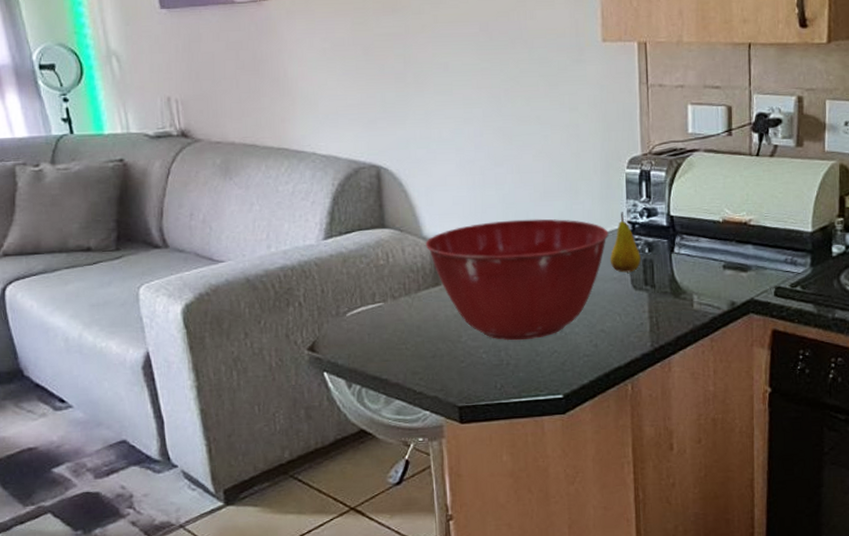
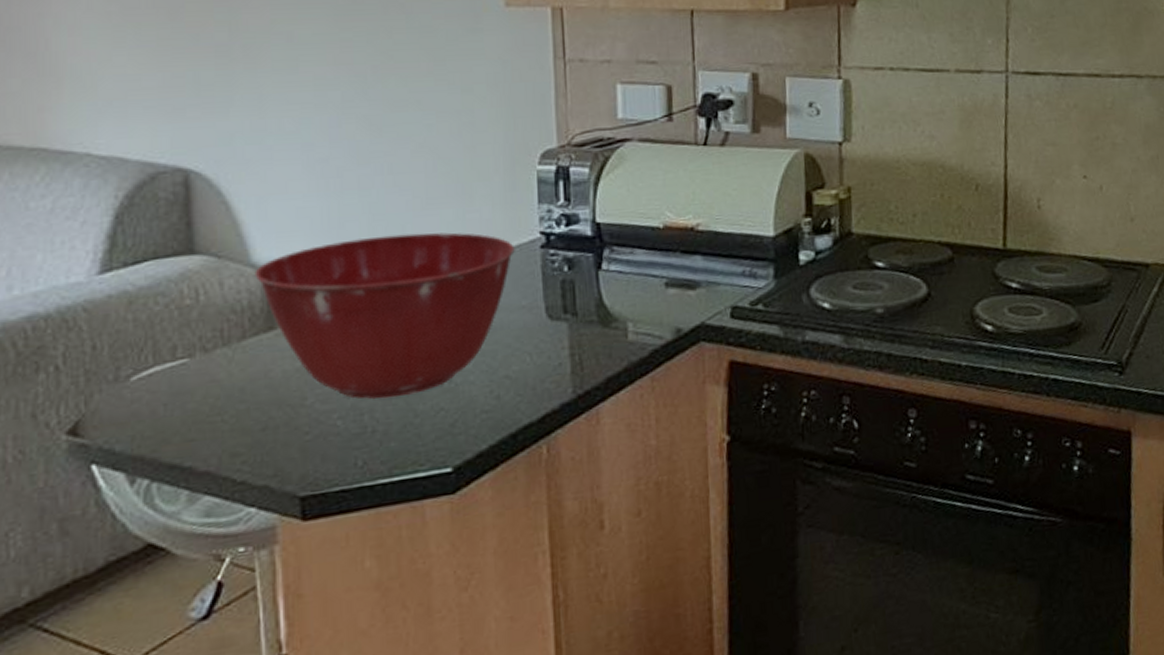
fruit: present [610,212,641,273] -> none [516,220,558,299]

